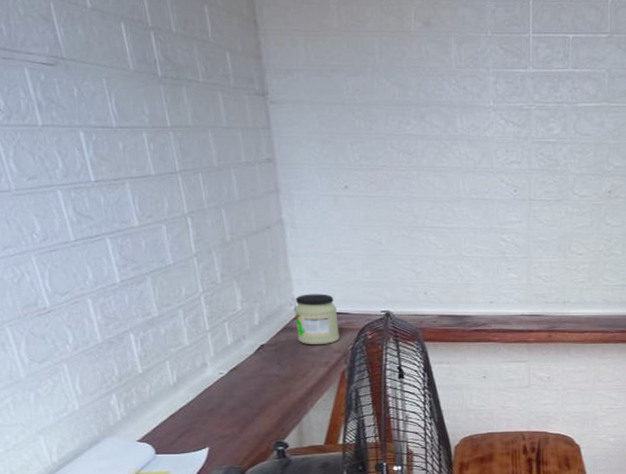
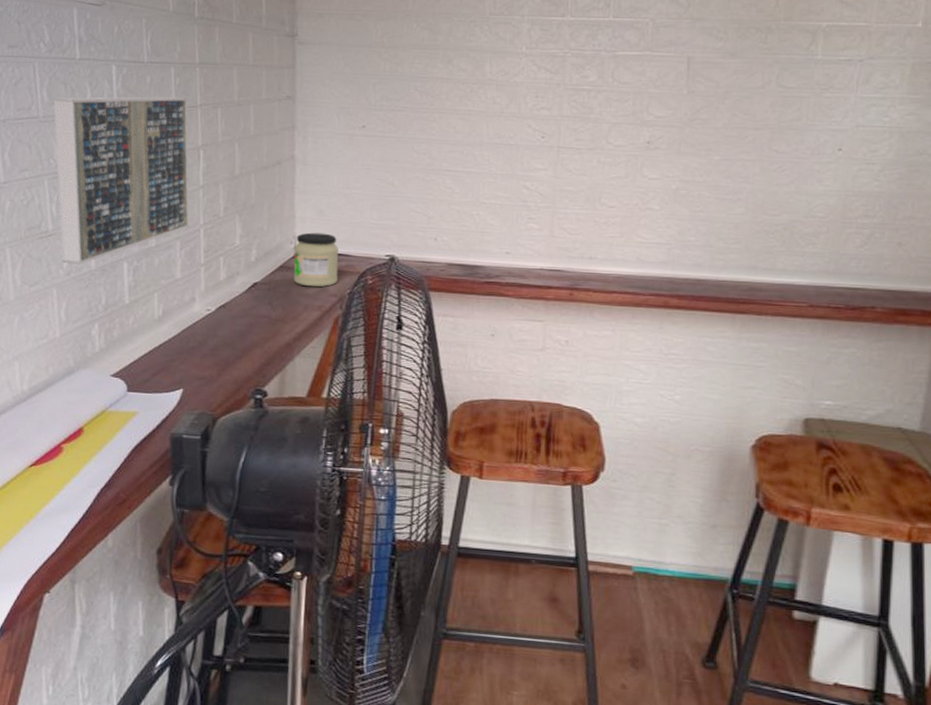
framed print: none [23,163,189,339] -> present [53,96,190,265]

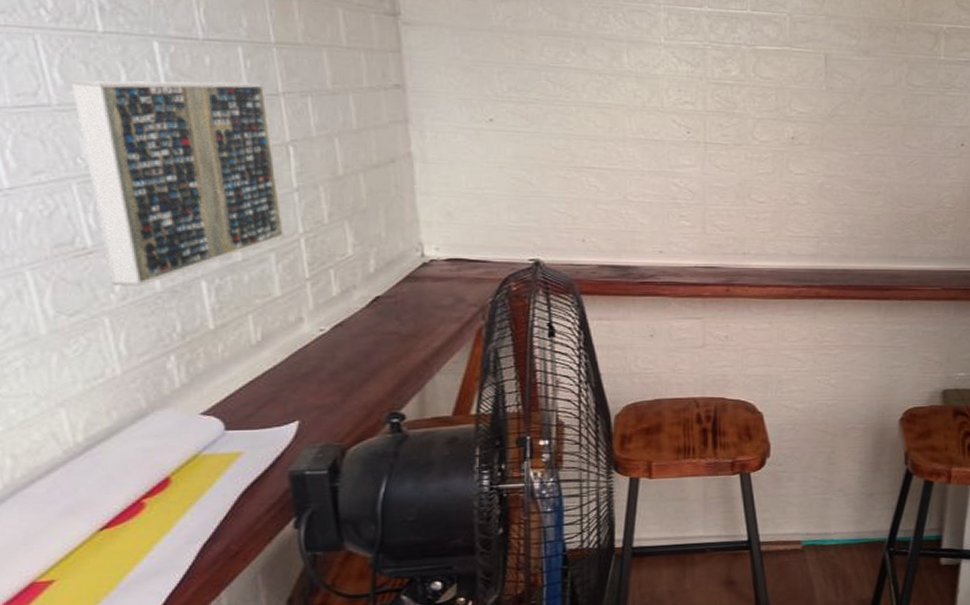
jar: present [293,232,339,287] -> none [421,238,476,298]

